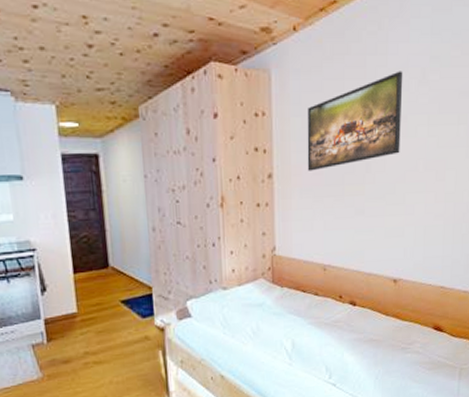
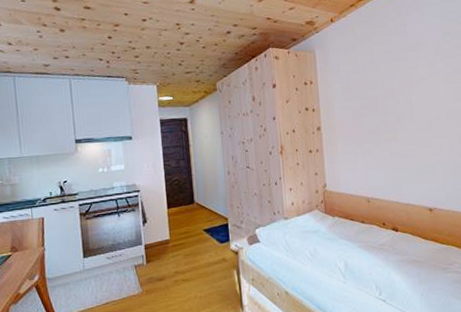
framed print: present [307,71,403,171] -> none [346,44,424,124]

